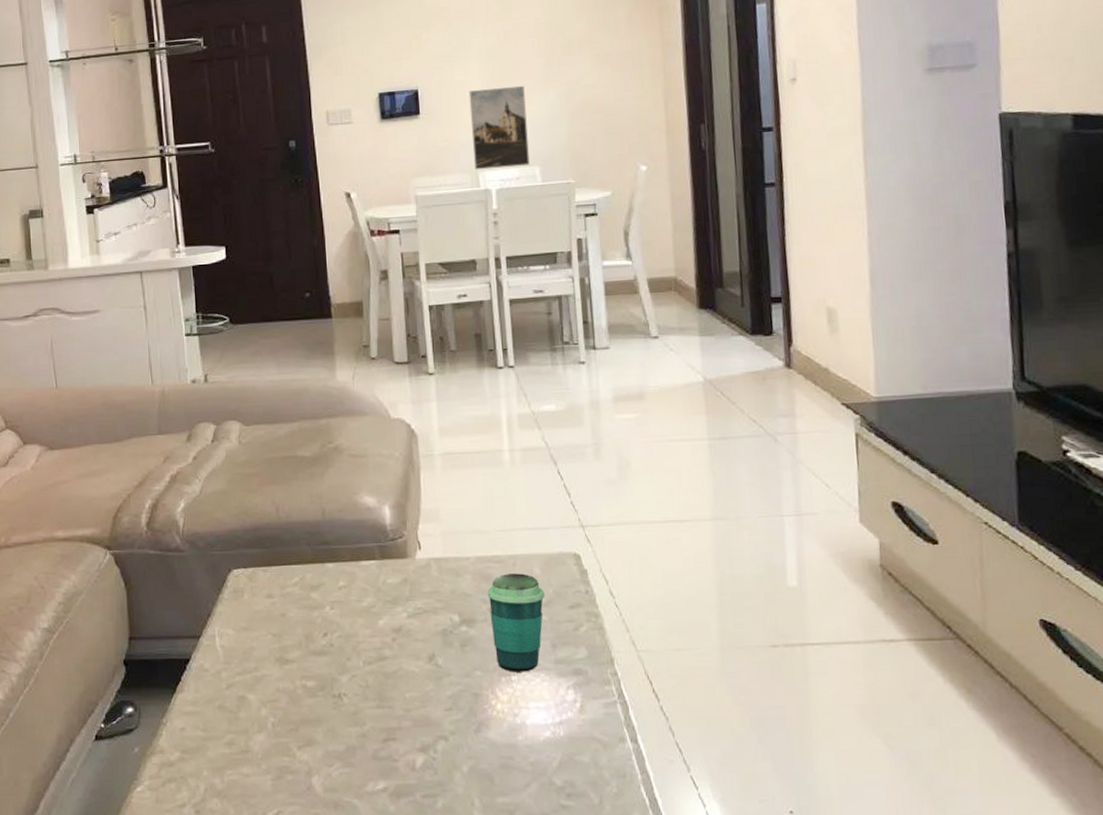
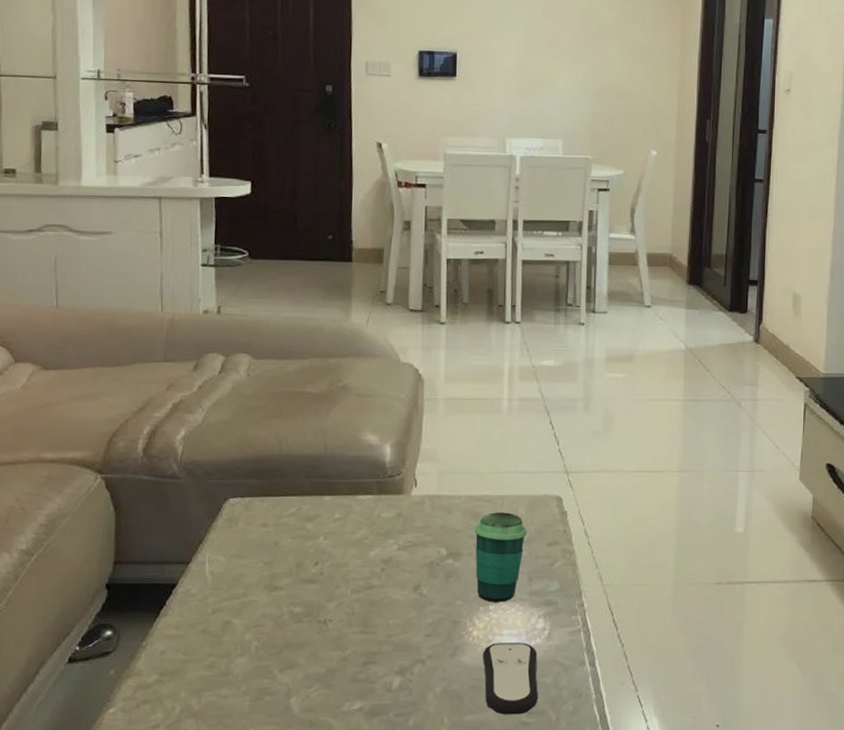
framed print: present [468,85,530,170] -> none [502,61,556,138]
remote control: none [510,716,577,797] -> present [483,643,539,715]

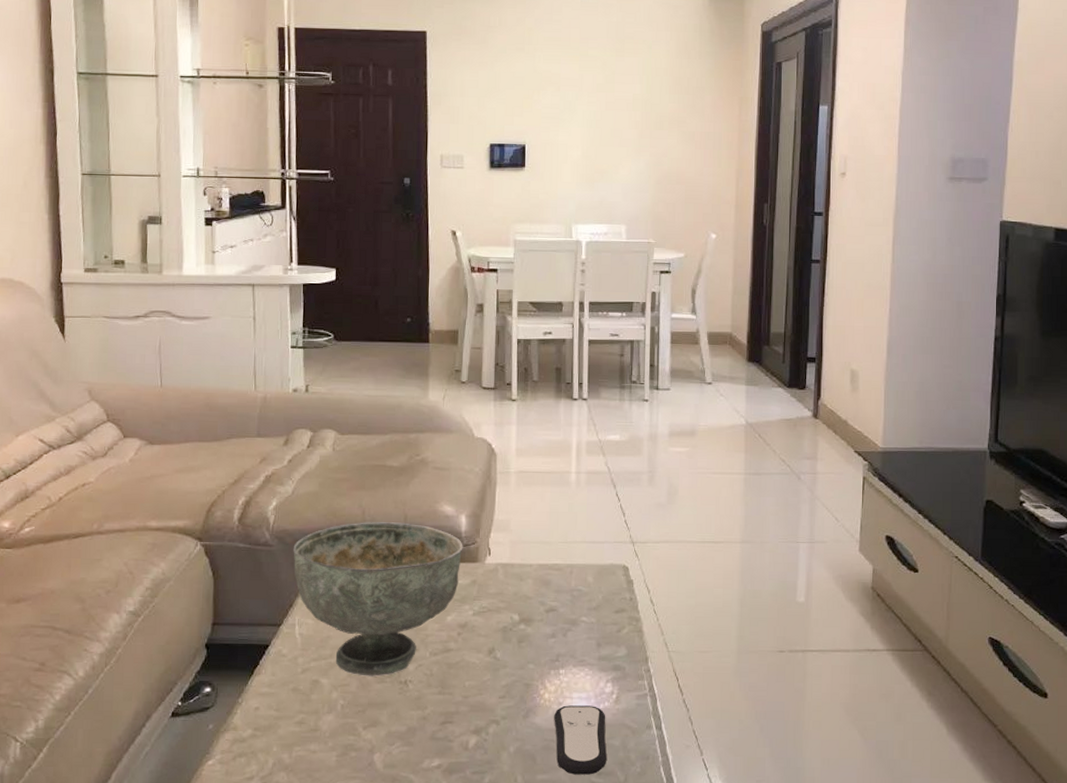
decorative bowl: none [203,452,388,616] -> present [293,522,463,677]
cup: present [475,512,527,602] -> none [545,580,595,667]

